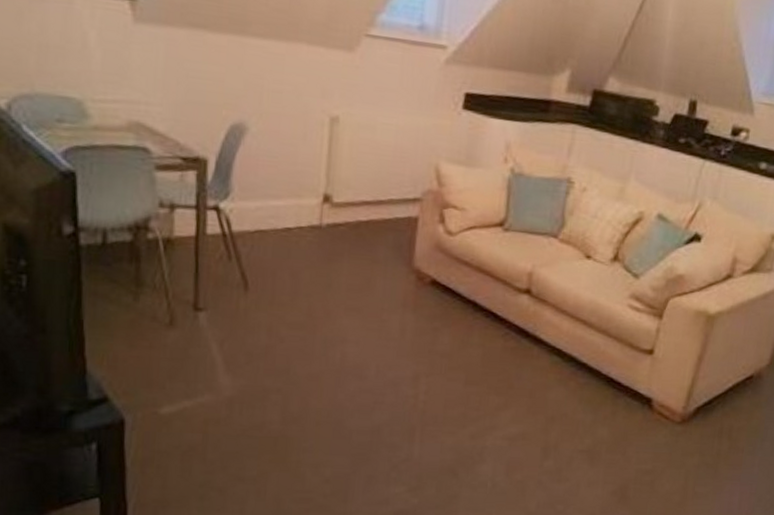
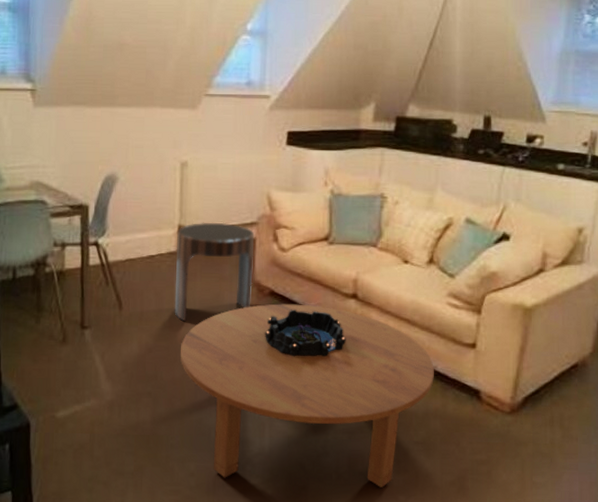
side table: none [314,192,417,308] -> present [174,222,255,321]
coffee table: none [318,294,608,497] -> present [180,303,434,487]
decorative bowl: none [421,302,515,357] -> present [264,309,347,357]

